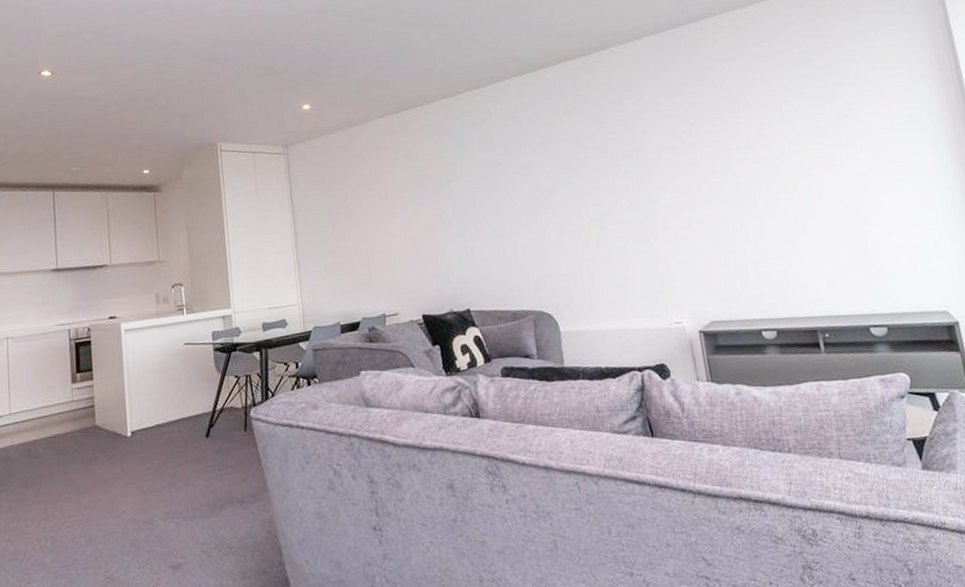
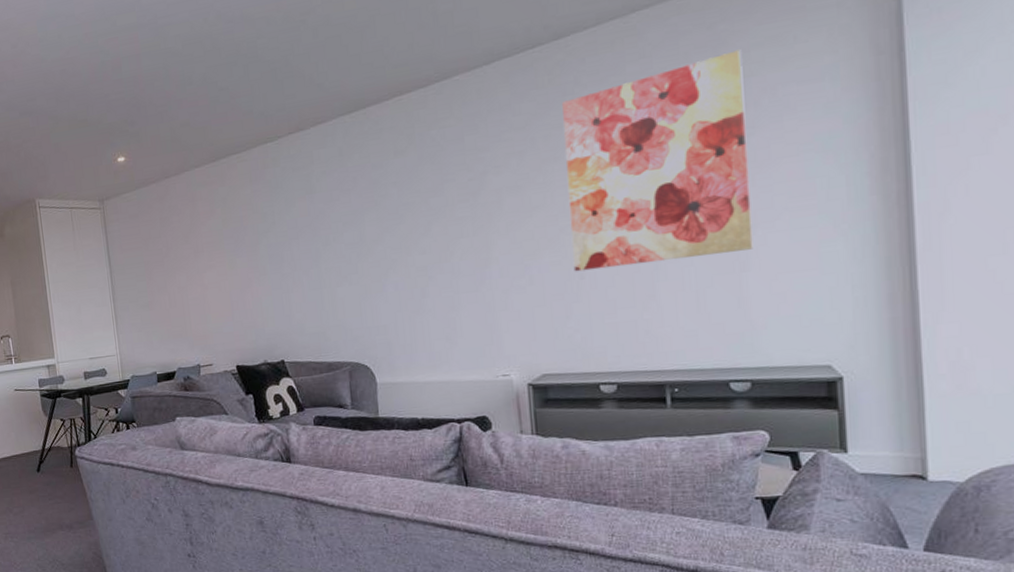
wall art: none [703,40,871,224] -> present [562,49,753,272]

